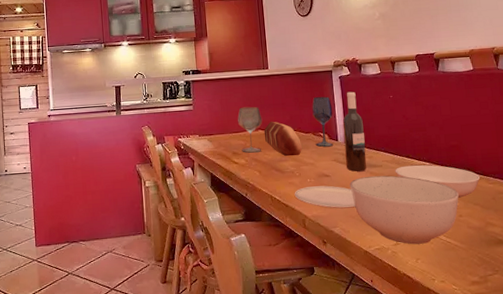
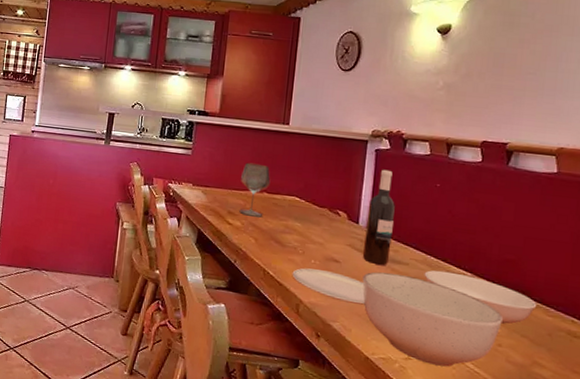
bread loaf: present [263,121,303,157] -> none [268,185,313,231]
wineglass: present [312,96,334,147] -> none [329,168,360,229]

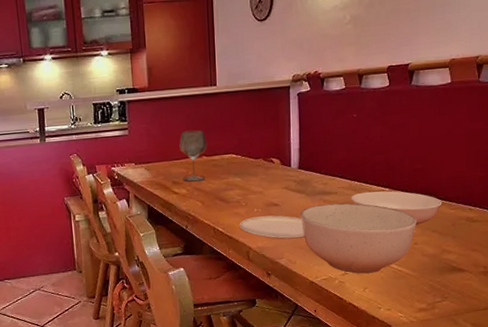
wine bottle: present [362,169,396,265] -> none [297,110,321,200]

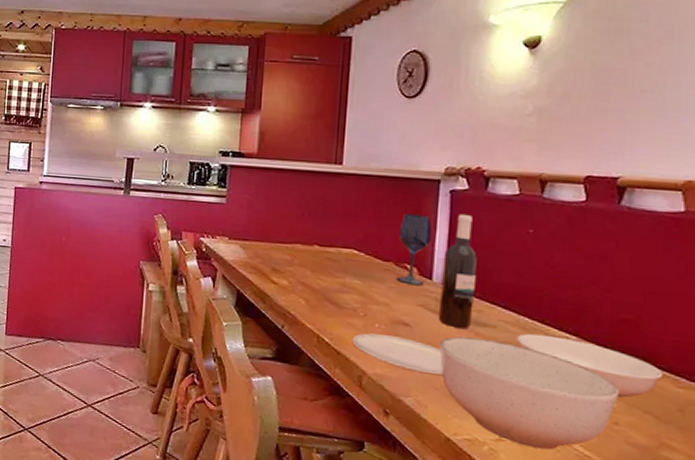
wine glass: present [178,130,208,182] -> none [285,210,322,275]
wineglass: none [264,117,287,174] -> present [396,214,432,286]
wine bottle: none [297,110,321,200] -> present [437,214,479,329]

